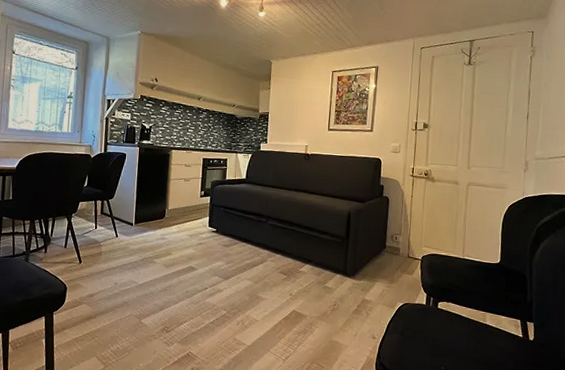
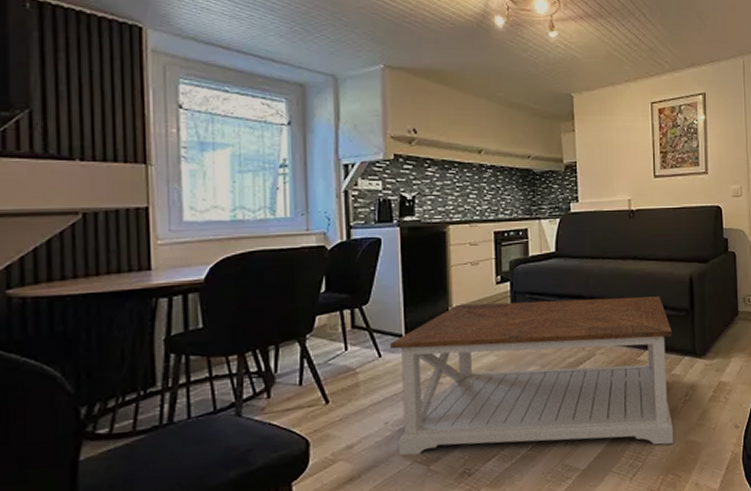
coffee table: none [121,208,329,340] -> present [390,296,674,456]

